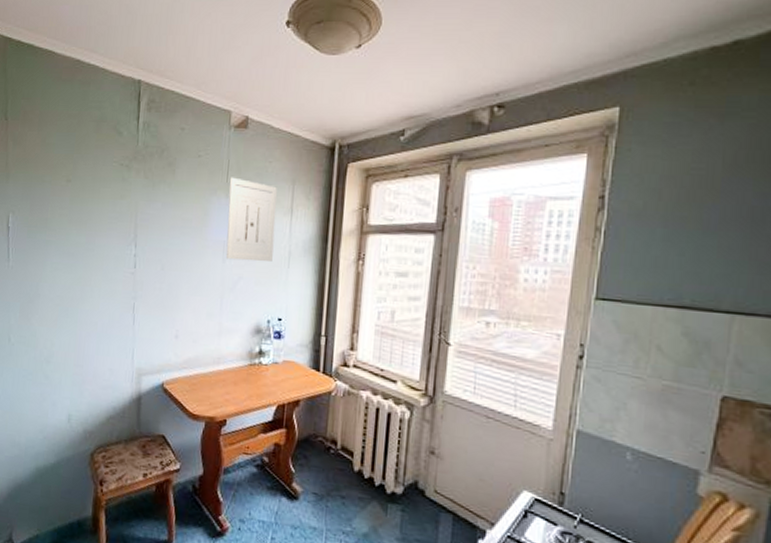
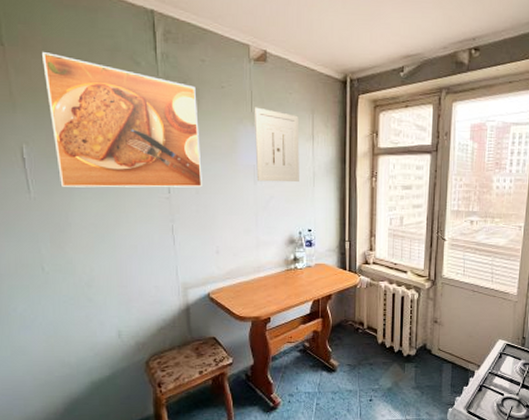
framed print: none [36,124,173,264] -> present [42,51,202,188]

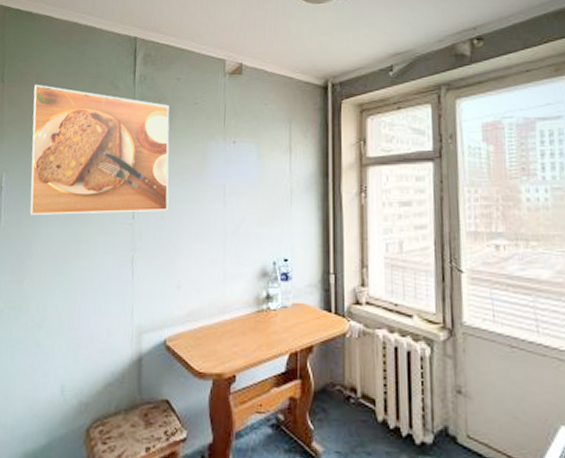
wall art: present [254,107,300,182] -> none [226,121,275,203]

